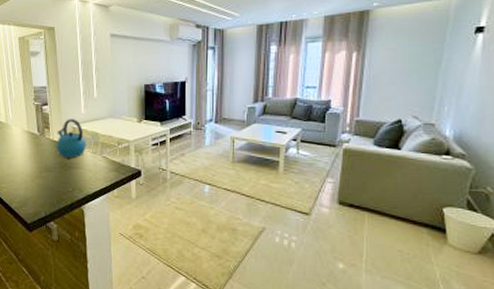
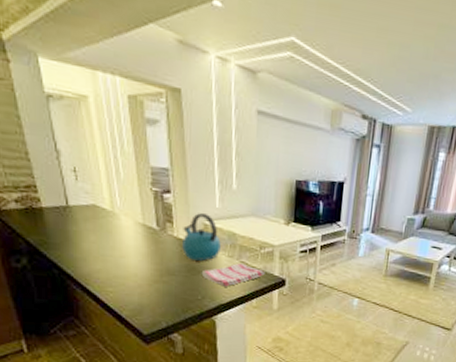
dish towel: none [71,158,123,179] -> present [201,263,265,287]

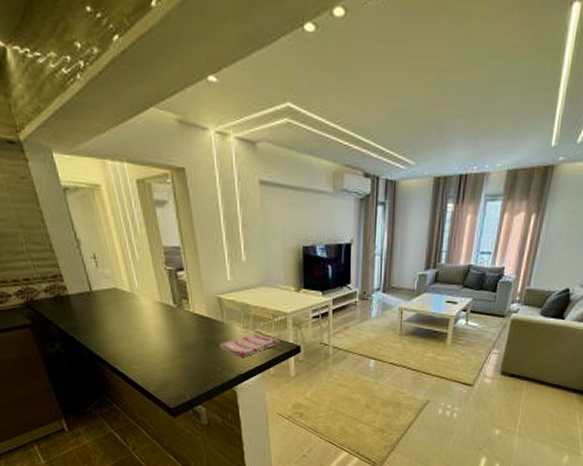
kettle: present [182,213,221,261] -> none [198,288,235,334]

